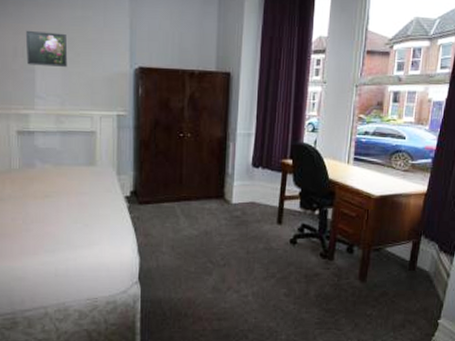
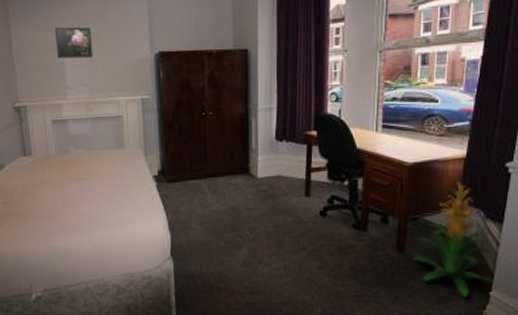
indoor plant: none [372,215,444,325] -> present [411,182,496,298]

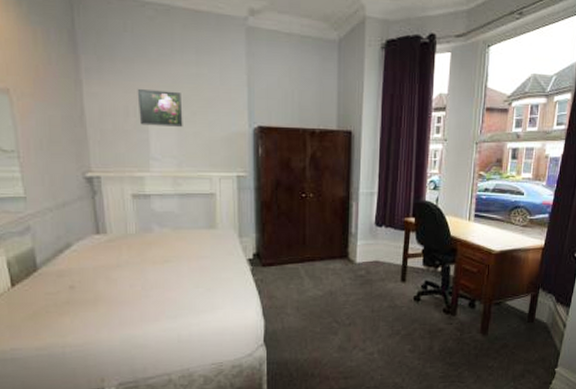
indoor plant: present [411,182,496,298] -> none [493,269,561,374]

